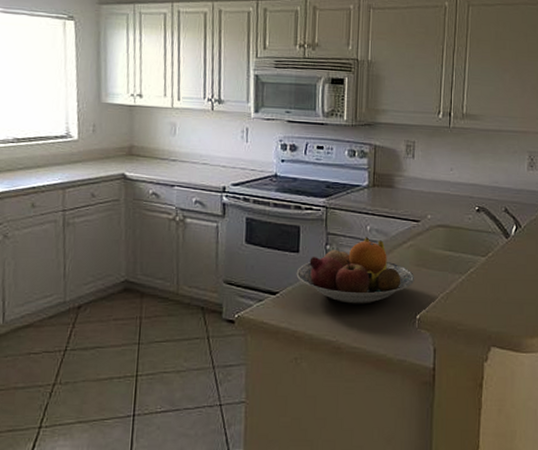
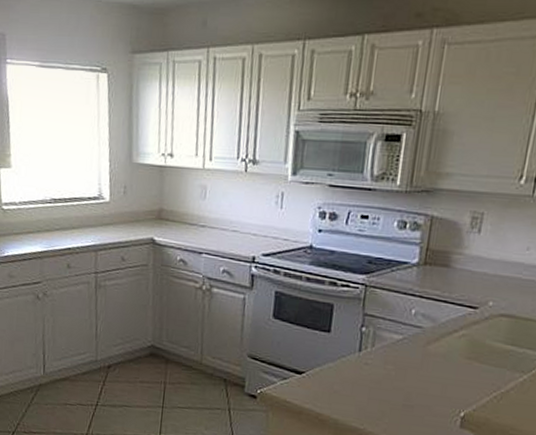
fruit bowl: present [296,237,415,304] -> none [325,321,464,395]

